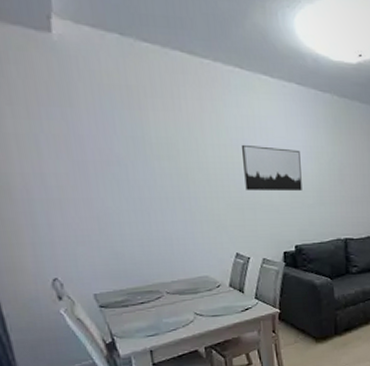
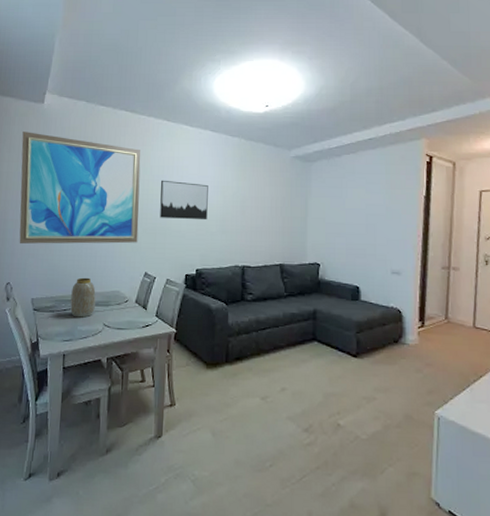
wall art: none [26,74,223,229] -> present [19,132,141,244]
vase: none [146,264,181,310] -> present [70,277,96,318]

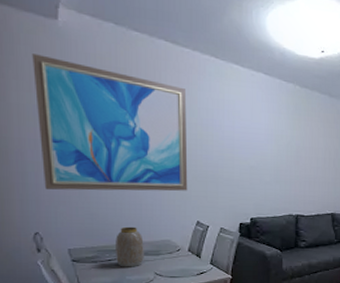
wall art: present [160,180,208,220] -> none [210,124,262,169]

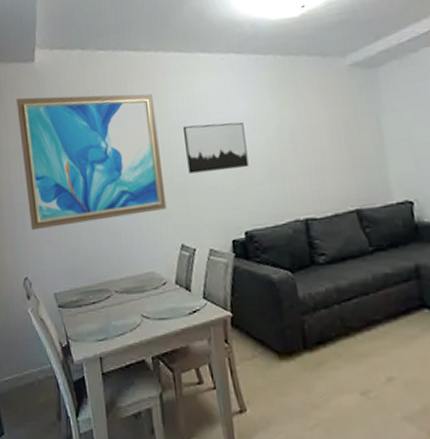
vase: present [116,226,144,267] -> none [98,260,129,311]
wall art: none [210,124,262,169] -> present [182,122,249,174]

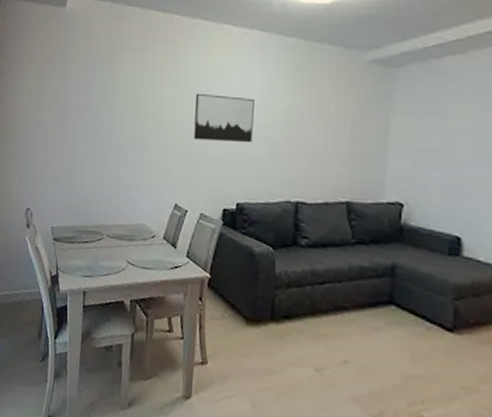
wall art: present [16,93,167,230] -> none [39,40,173,169]

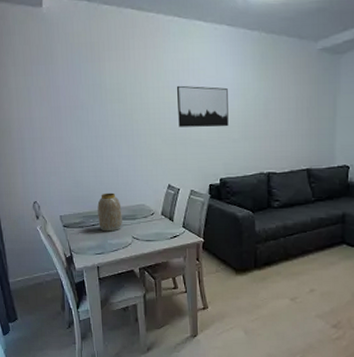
vase: none [91,206,119,252] -> present [97,192,122,232]

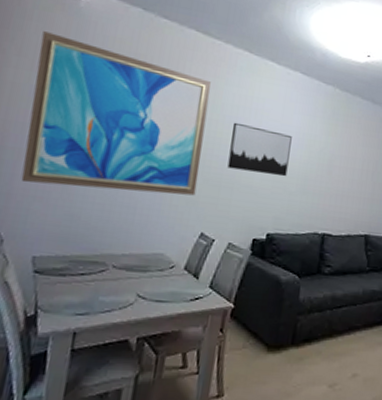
wall art: none [25,41,158,162] -> present [20,31,211,196]
vase: present [97,192,122,232] -> none [90,233,131,286]

